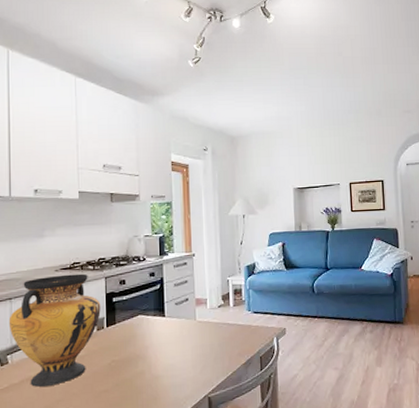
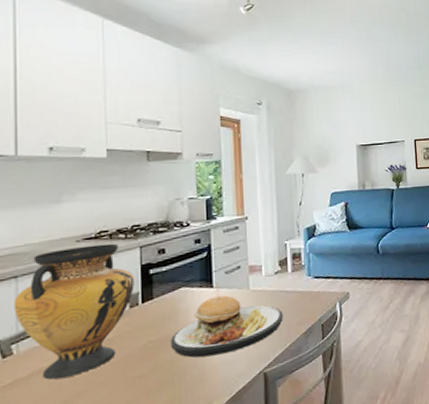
plate: none [129,312,225,379] -> present [170,283,283,358]

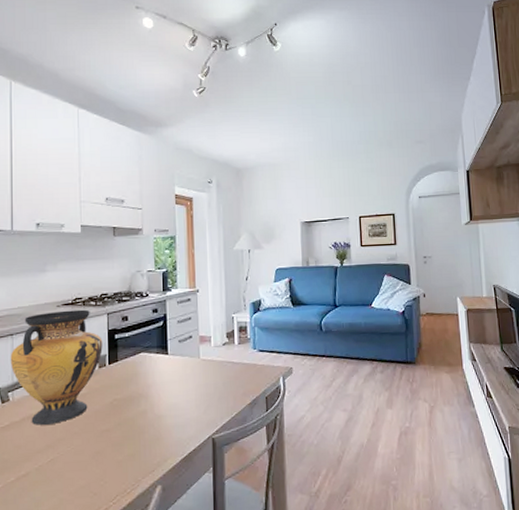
plate: present [170,283,283,358] -> none [132,350,230,419]

